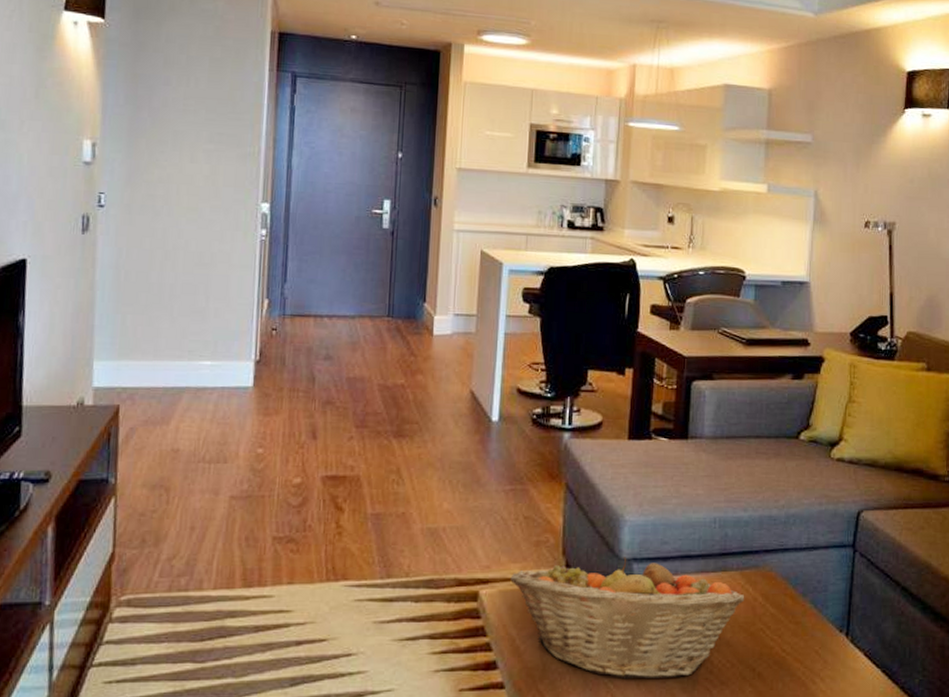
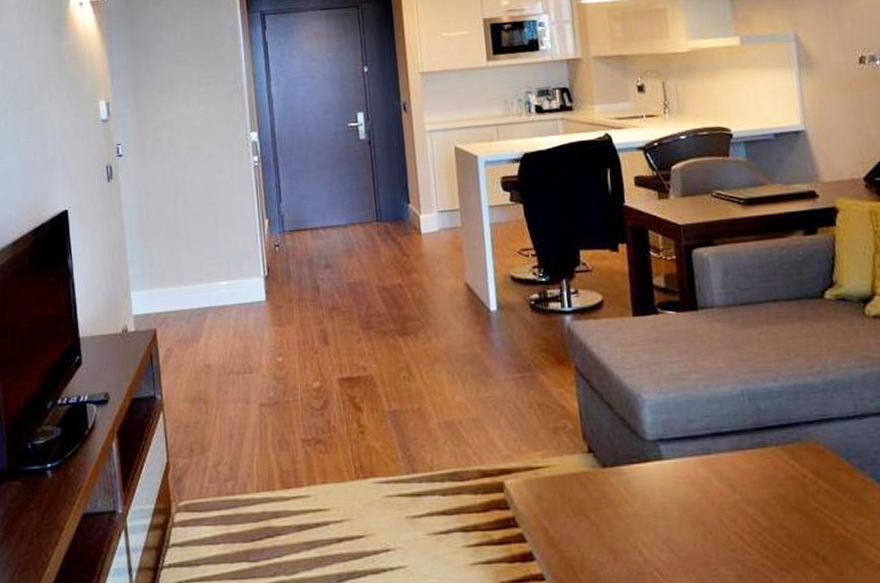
fruit basket: present [510,557,745,680] -> none [533,438,793,568]

